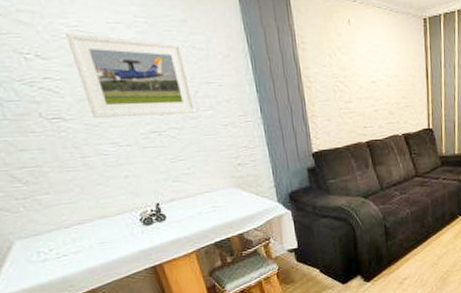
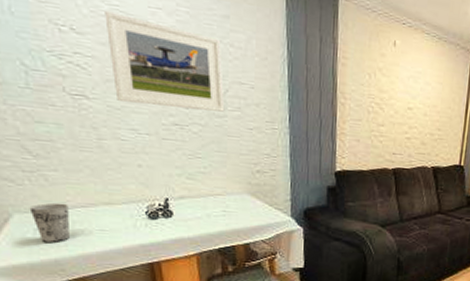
cup: none [29,223,73,264] -> present [29,202,70,243]

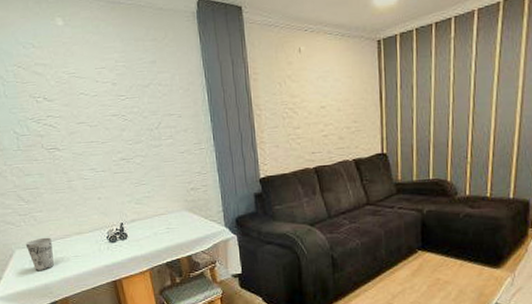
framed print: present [105,10,225,112] -> none [66,78,160,148]

